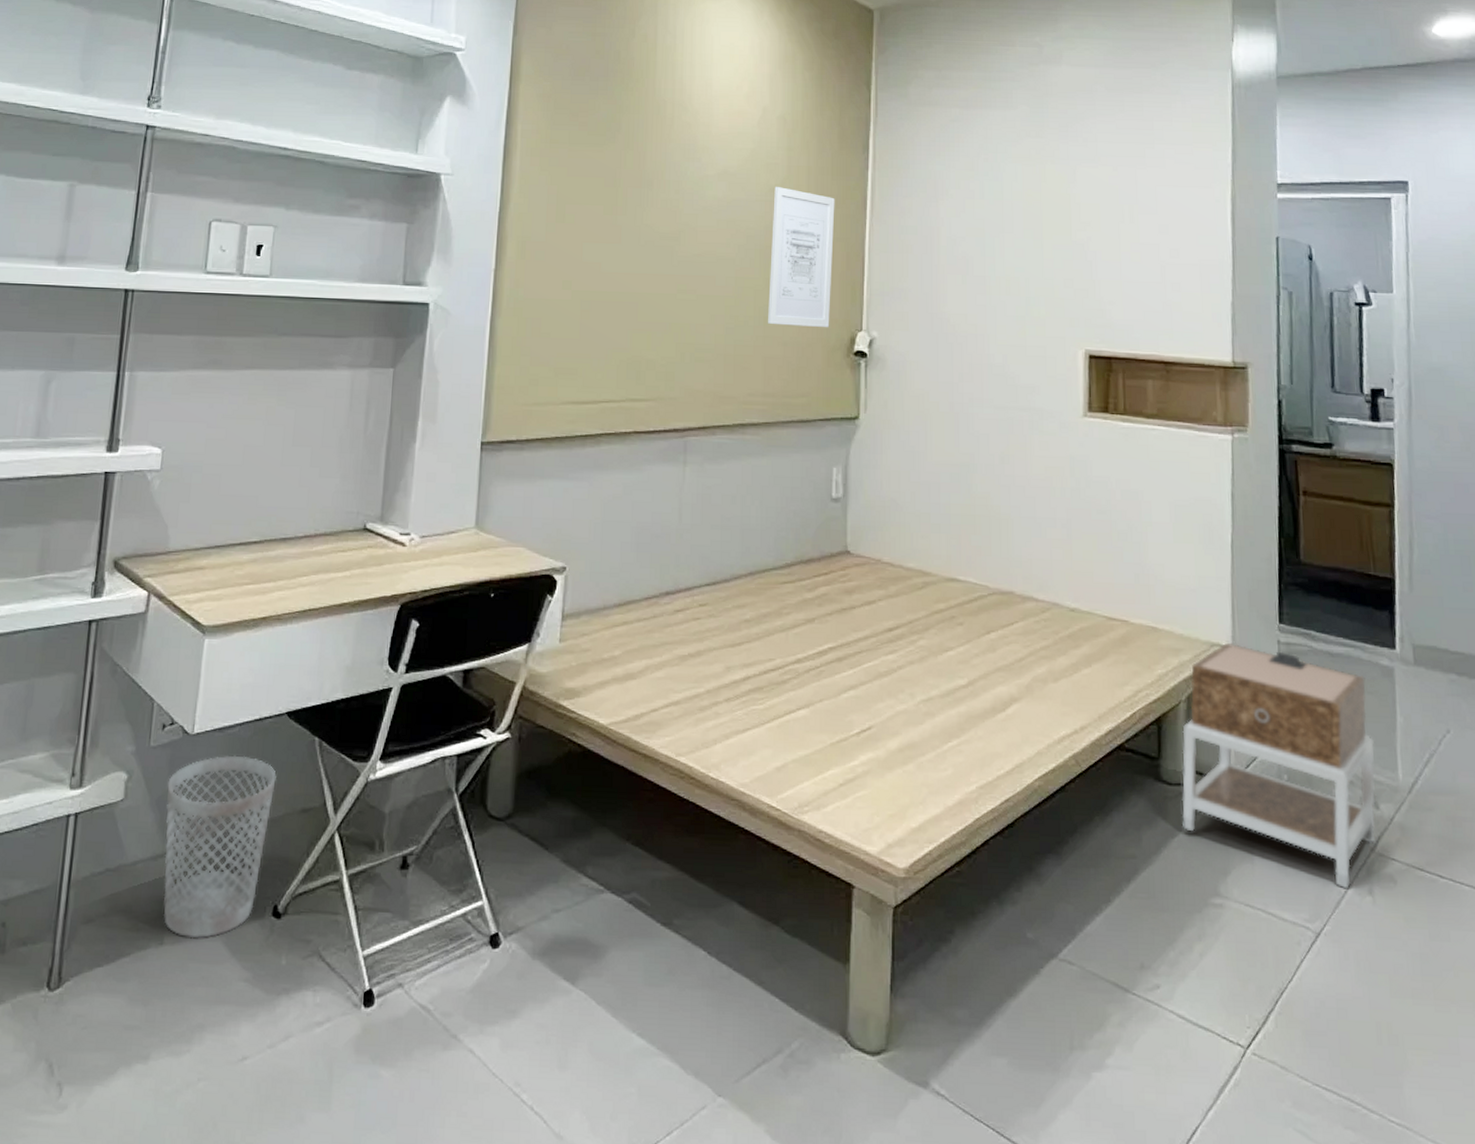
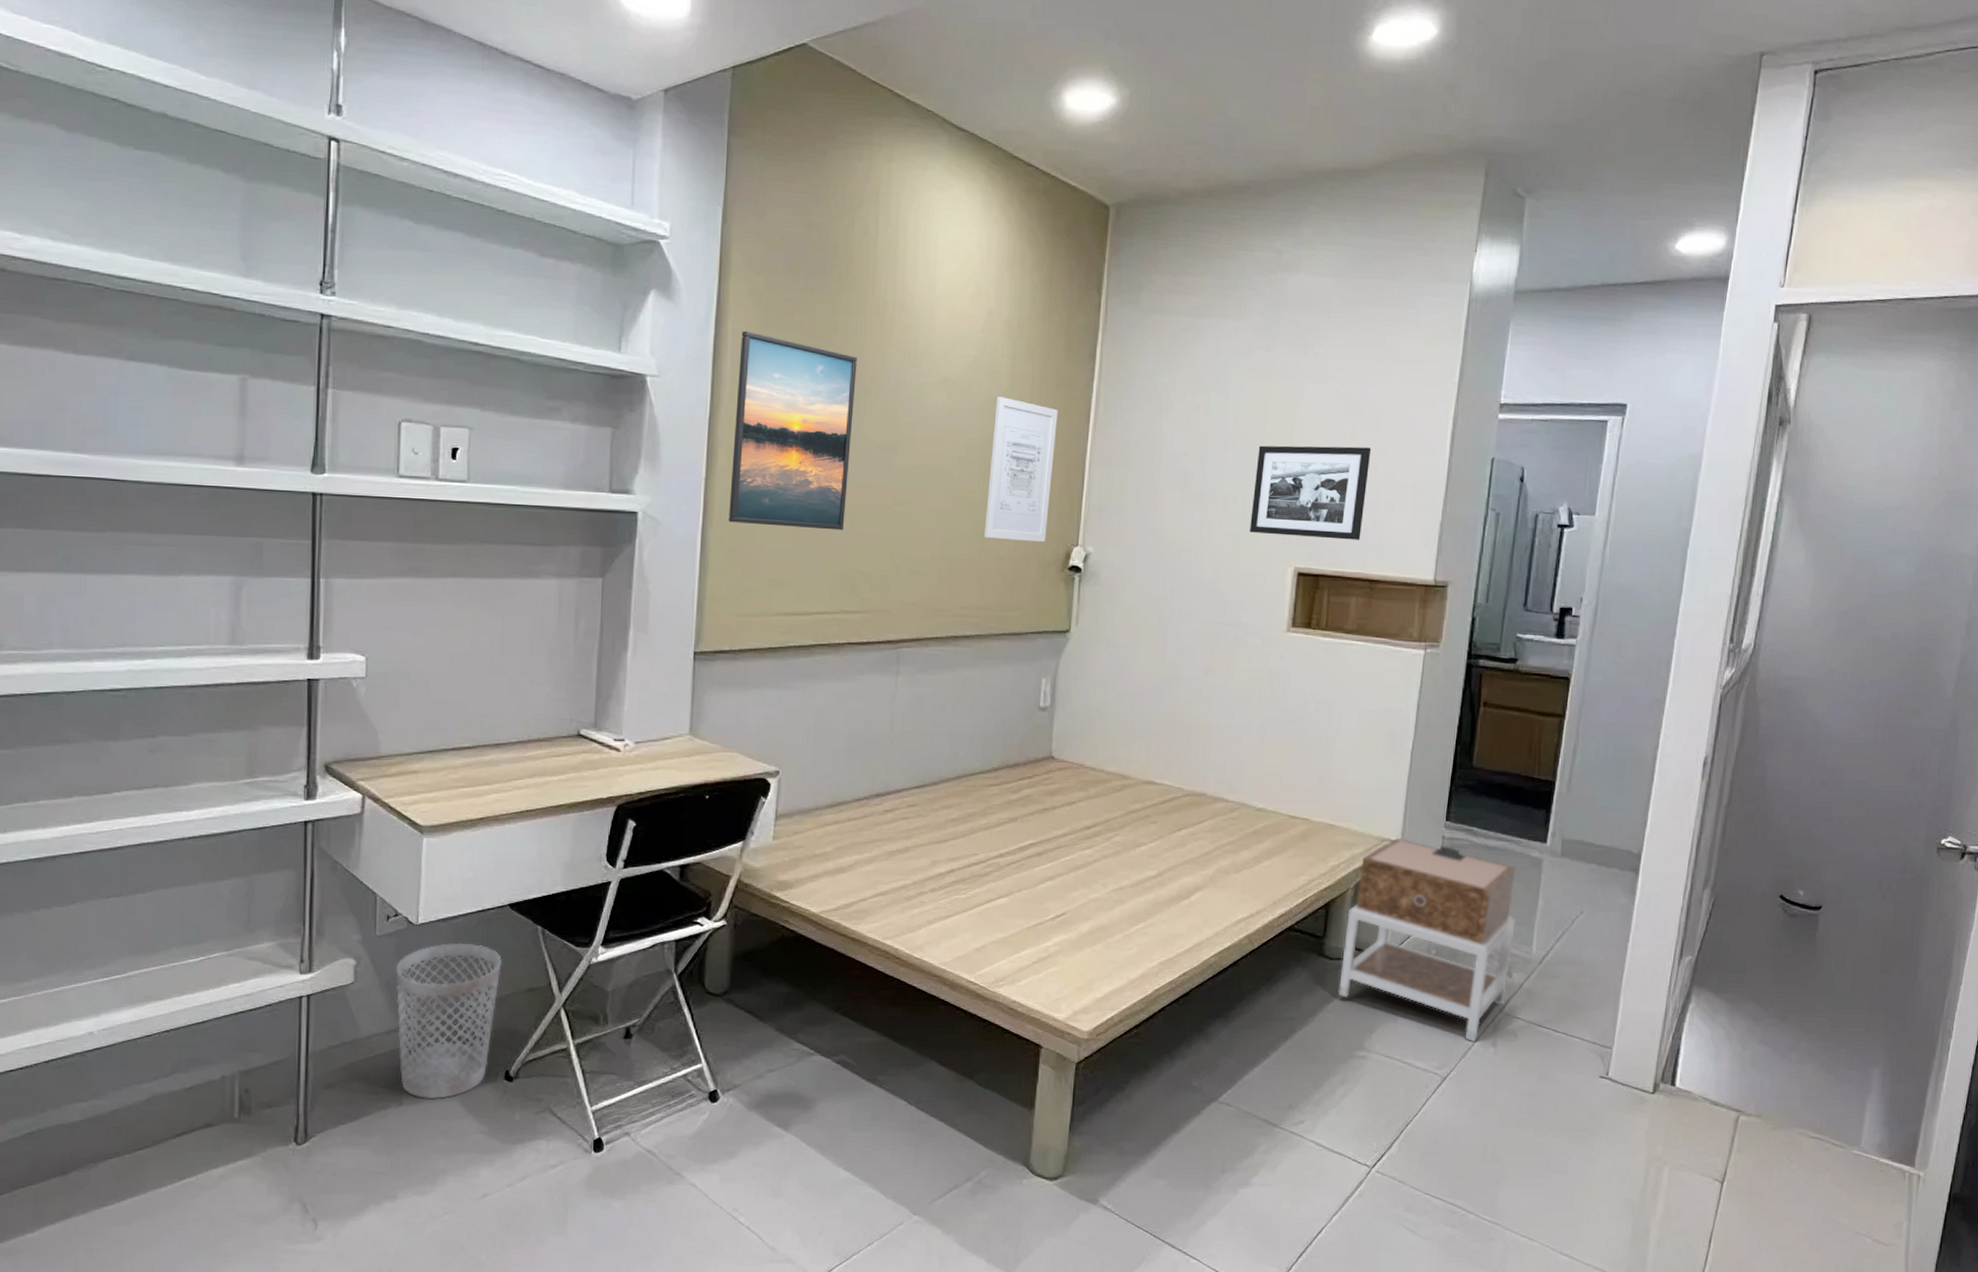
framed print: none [517,131,639,319] -> present [729,330,857,531]
picture frame: none [1035,228,1152,322] -> present [1250,445,1372,540]

